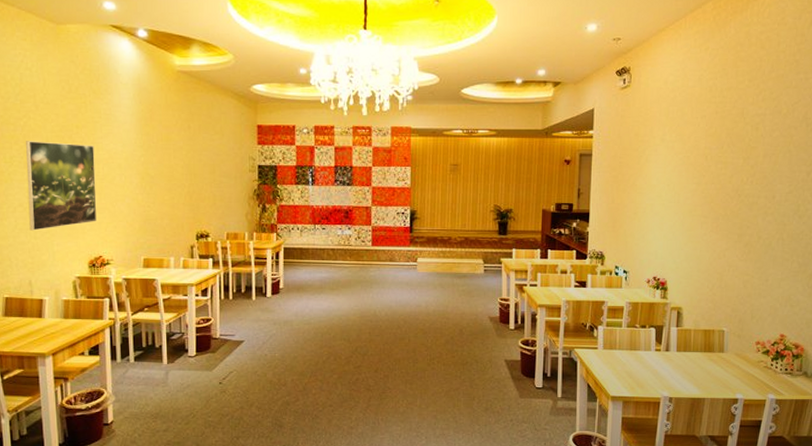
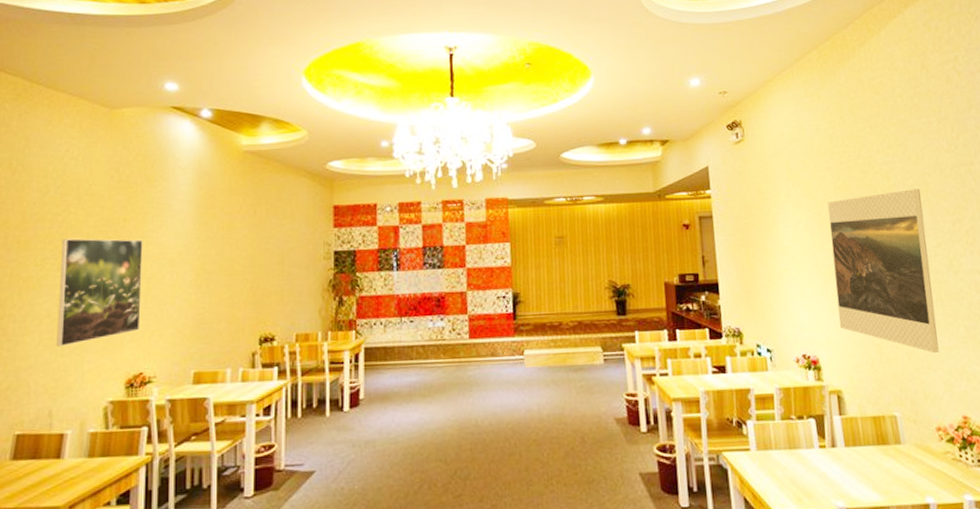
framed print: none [689,140,785,282] -> present [827,189,939,353]

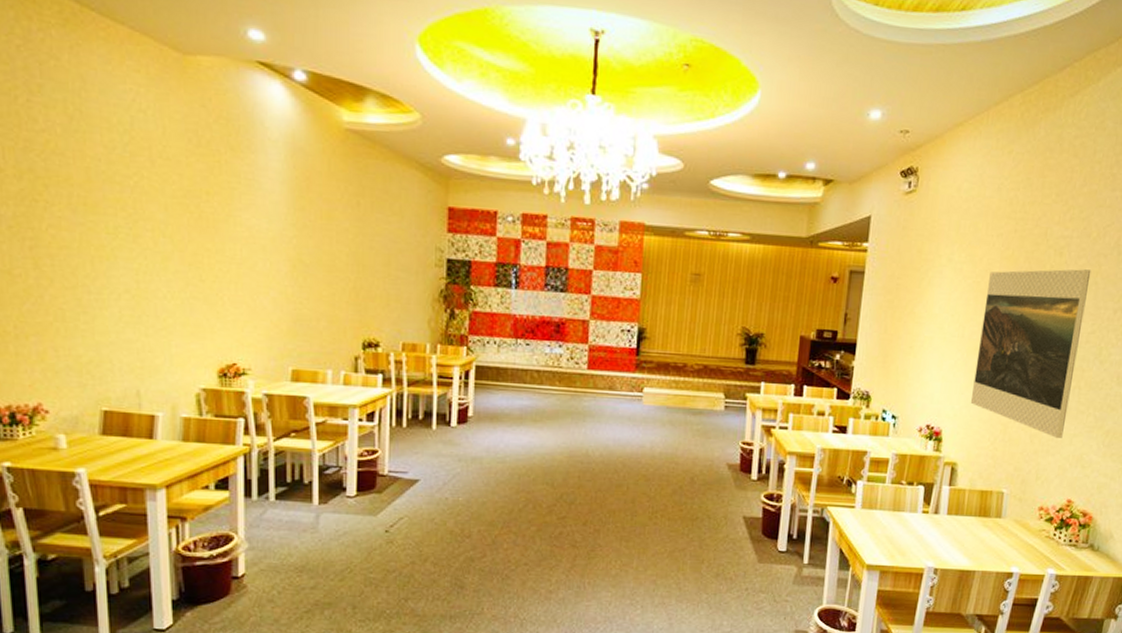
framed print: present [56,238,143,347] -> none [136,207,232,326]

